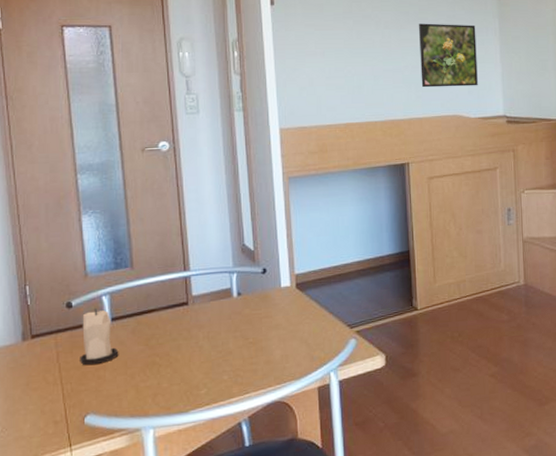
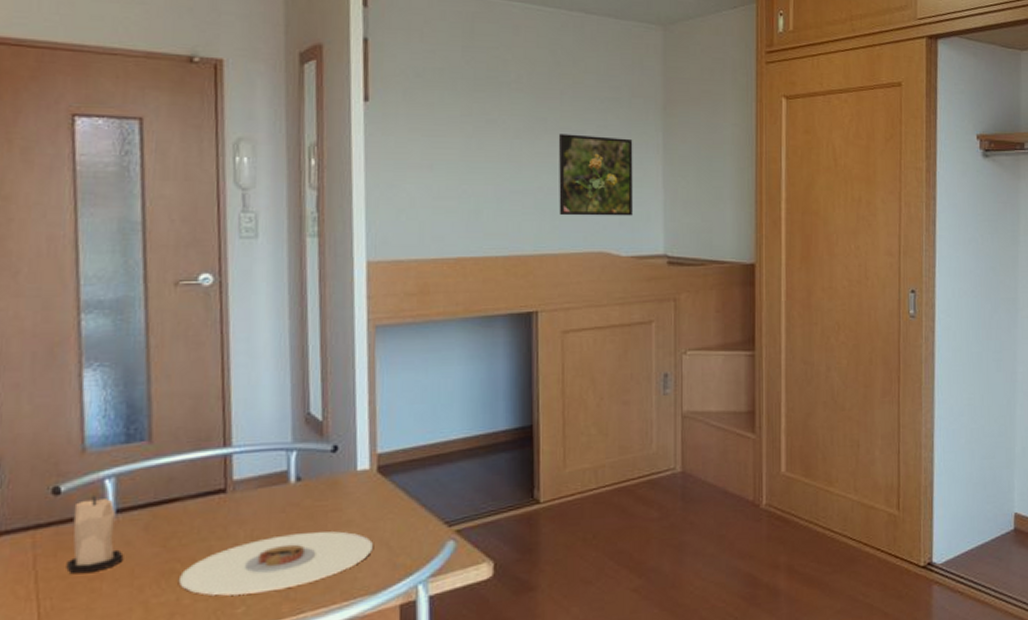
plate: none [158,332,296,381] -> present [178,531,373,596]

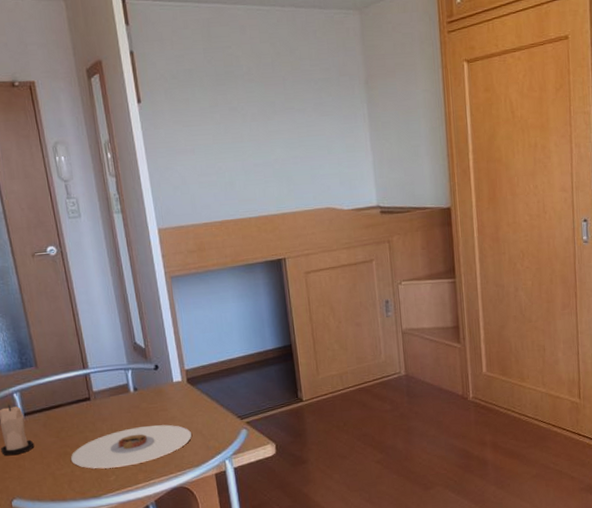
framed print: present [558,134,633,216] -> none [285,112,350,181]

